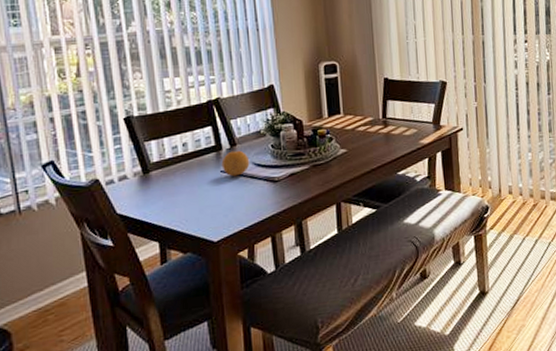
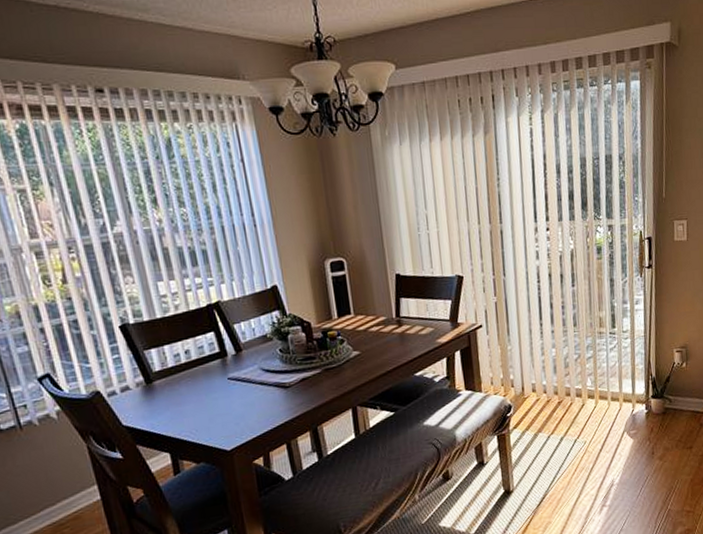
fruit: present [221,150,250,177] -> none [228,356,258,384]

